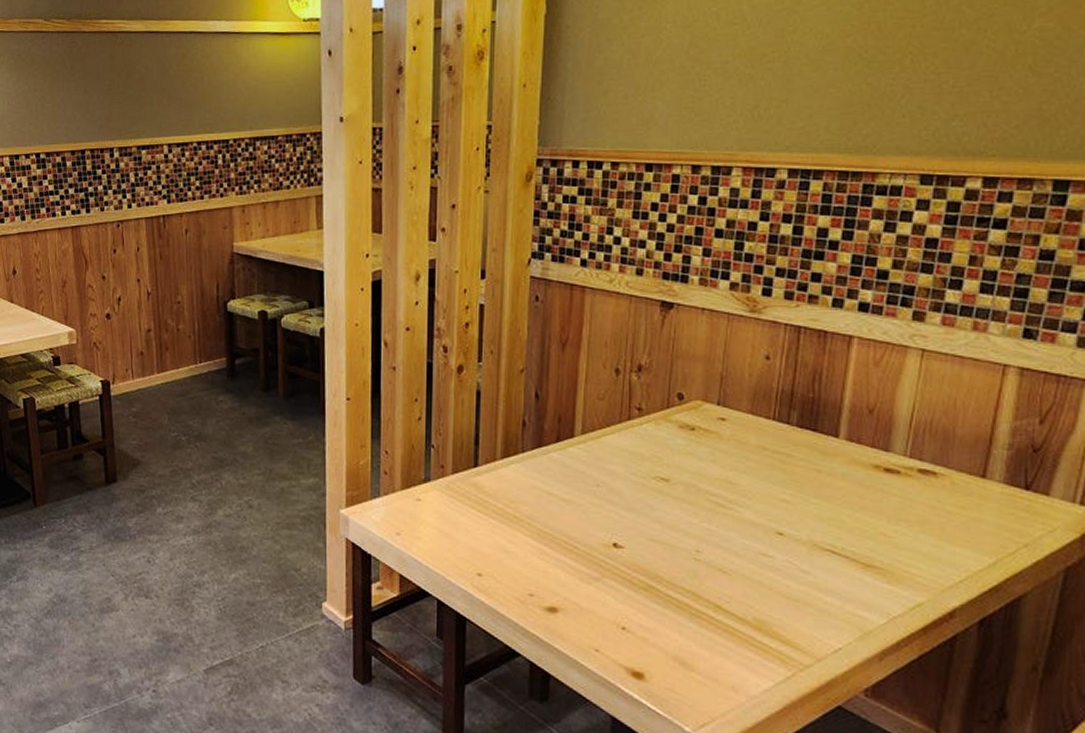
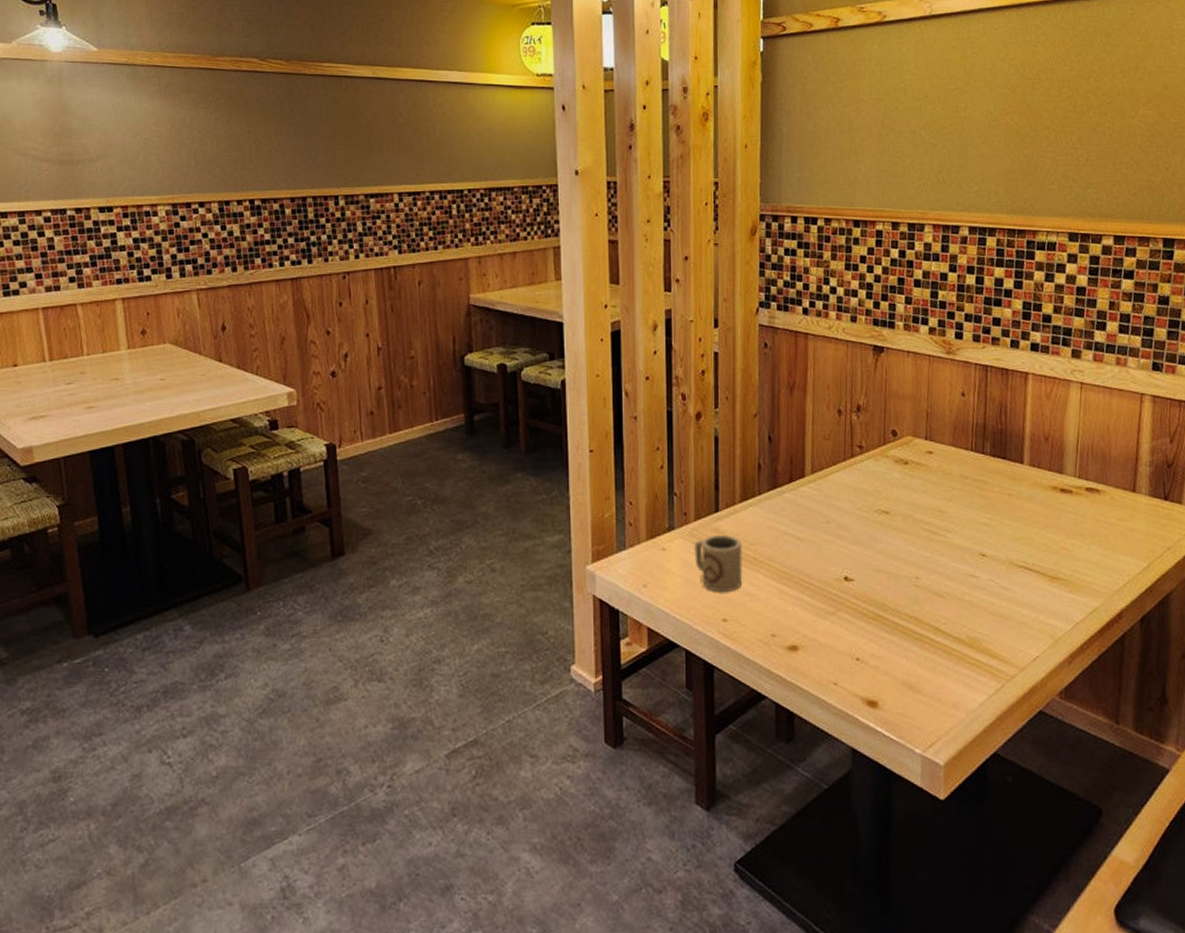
cup: none [450,489,503,548] -> present [694,534,743,593]

